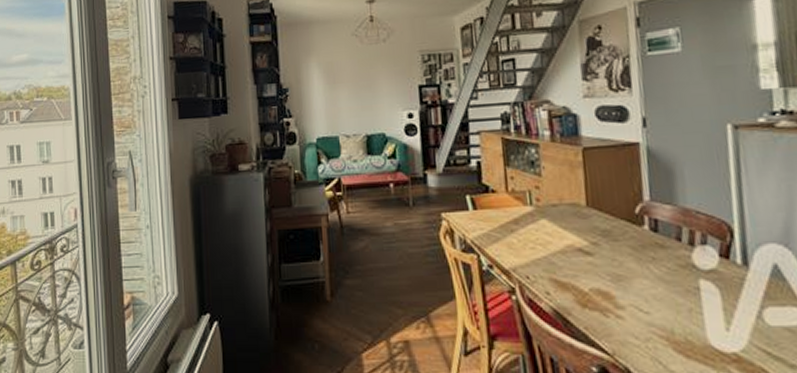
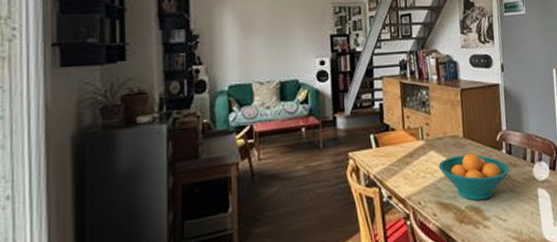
fruit bowl: none [552,225,656,285] -> present [438,152,510,201]

